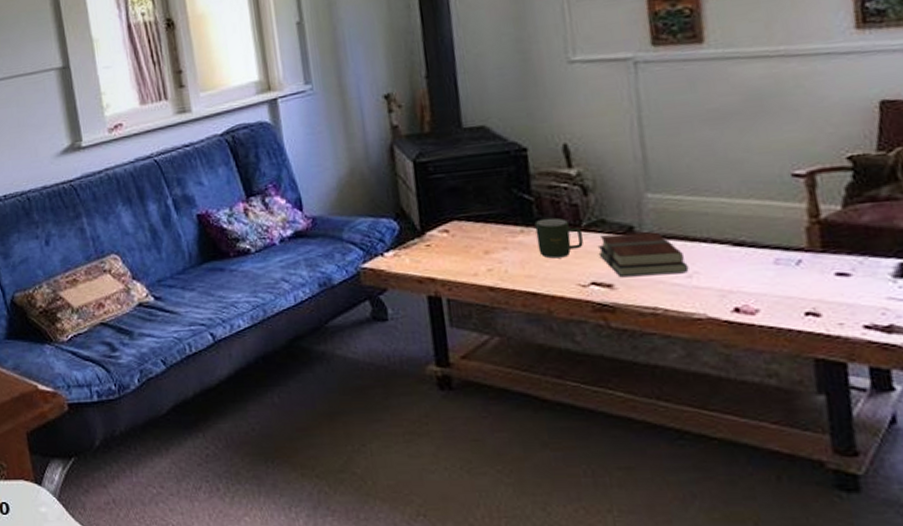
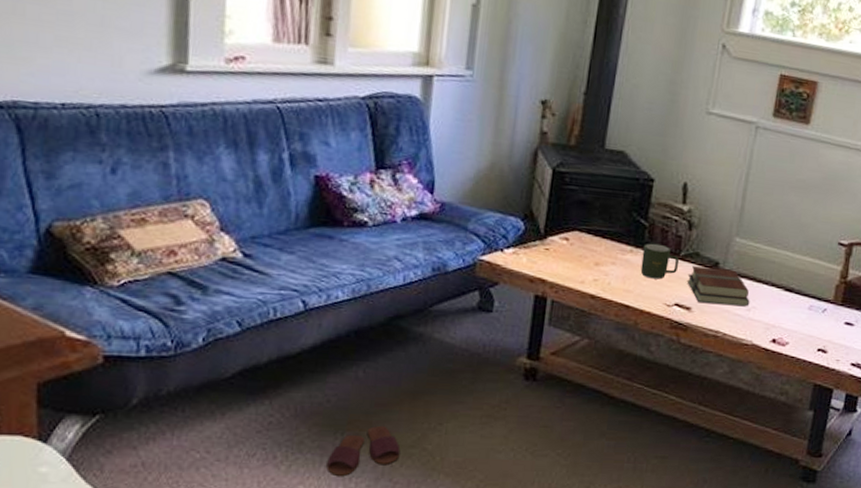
slippers: none [264,450,332,506] -> present [326,425,401,476]

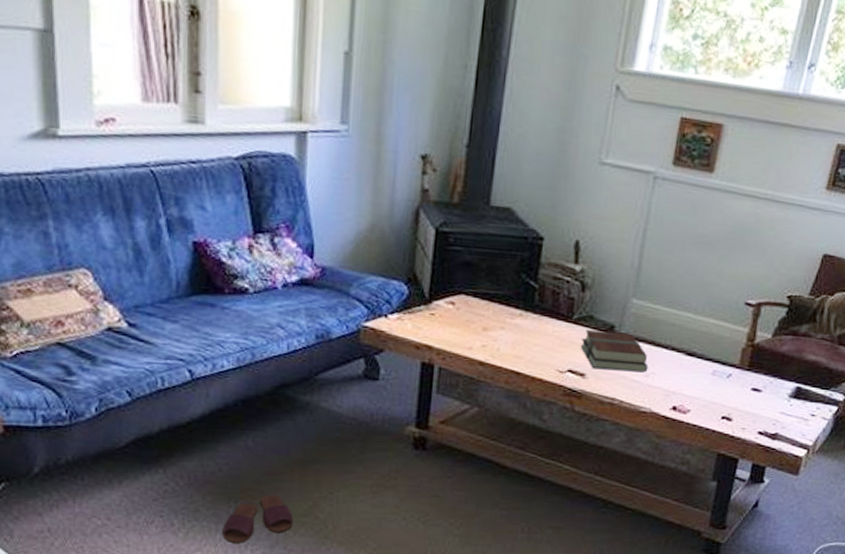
mug: present [640,243,680,280] -> none [531,306,572,345]

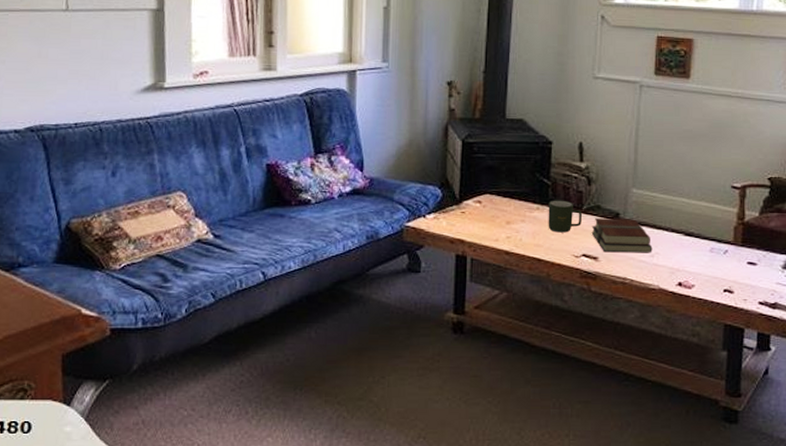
slippers: present [222,494,293,543] -> none [290,380,351,428]
mug: none [531,306,572,345] -> present [548,200,583,233]

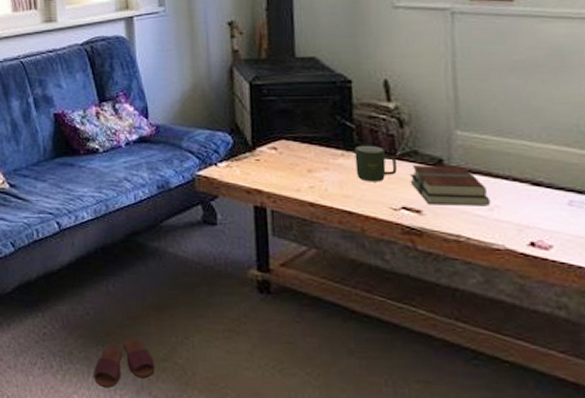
slippers: none [290,380,351,428] -> present [94,338,155,387]

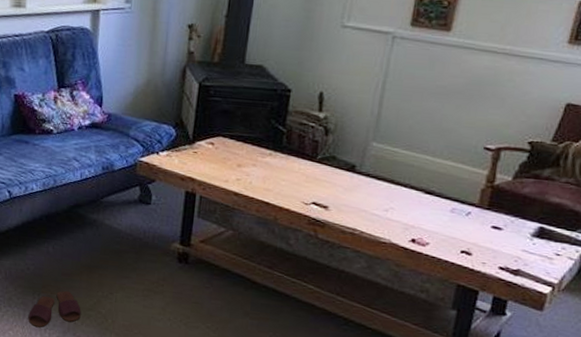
mug: present [354,145,397,182] -> none [279,147,317,180]
books: present [409,165,491,206] -> none [324,168,388,208]

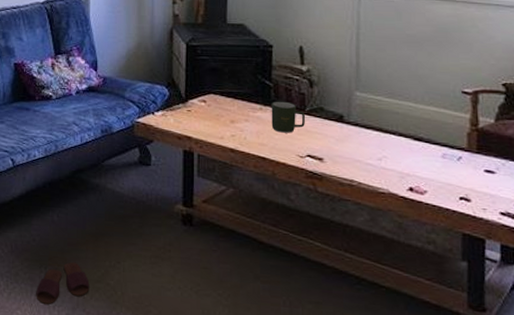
mug: none [279,147,317,180] -> present [271,101,306,133]

